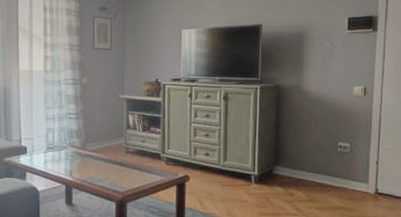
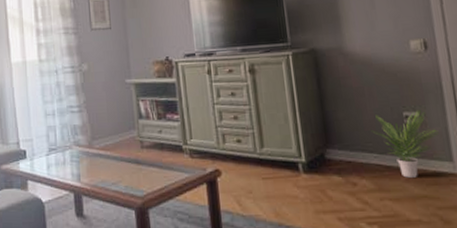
potted plant: none [311,142,362,193] -> present [370,110,439,178]

